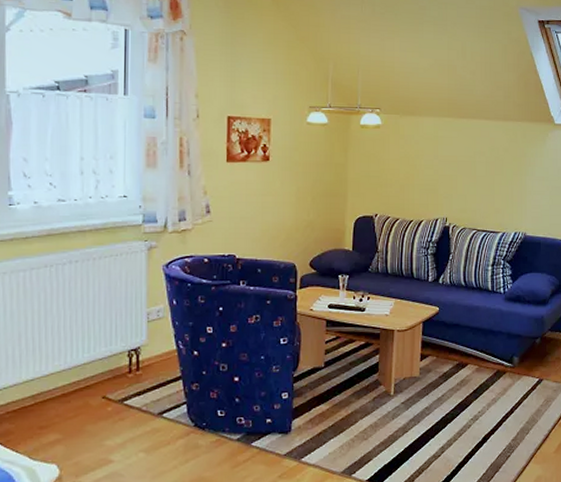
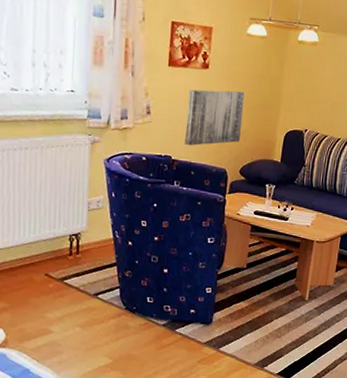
wall art: none [249,181,309,243] -> present [185,89,245,146]

